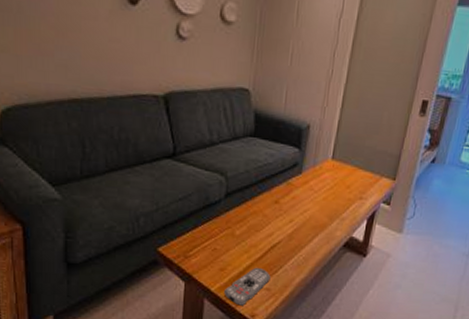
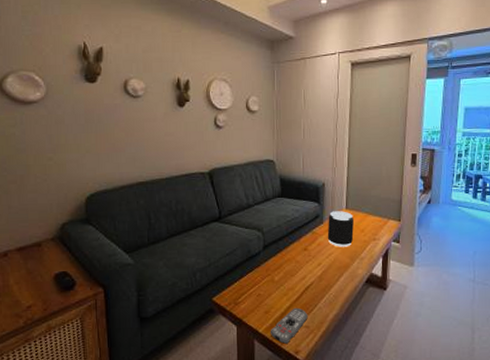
speaker: none [304,160,340,204] -> present [327,211,354,247]

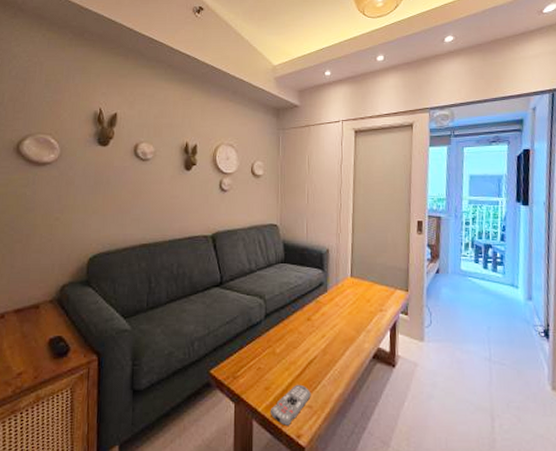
speaker: present [327,211,354,247] -> none [331,279,359,318]

